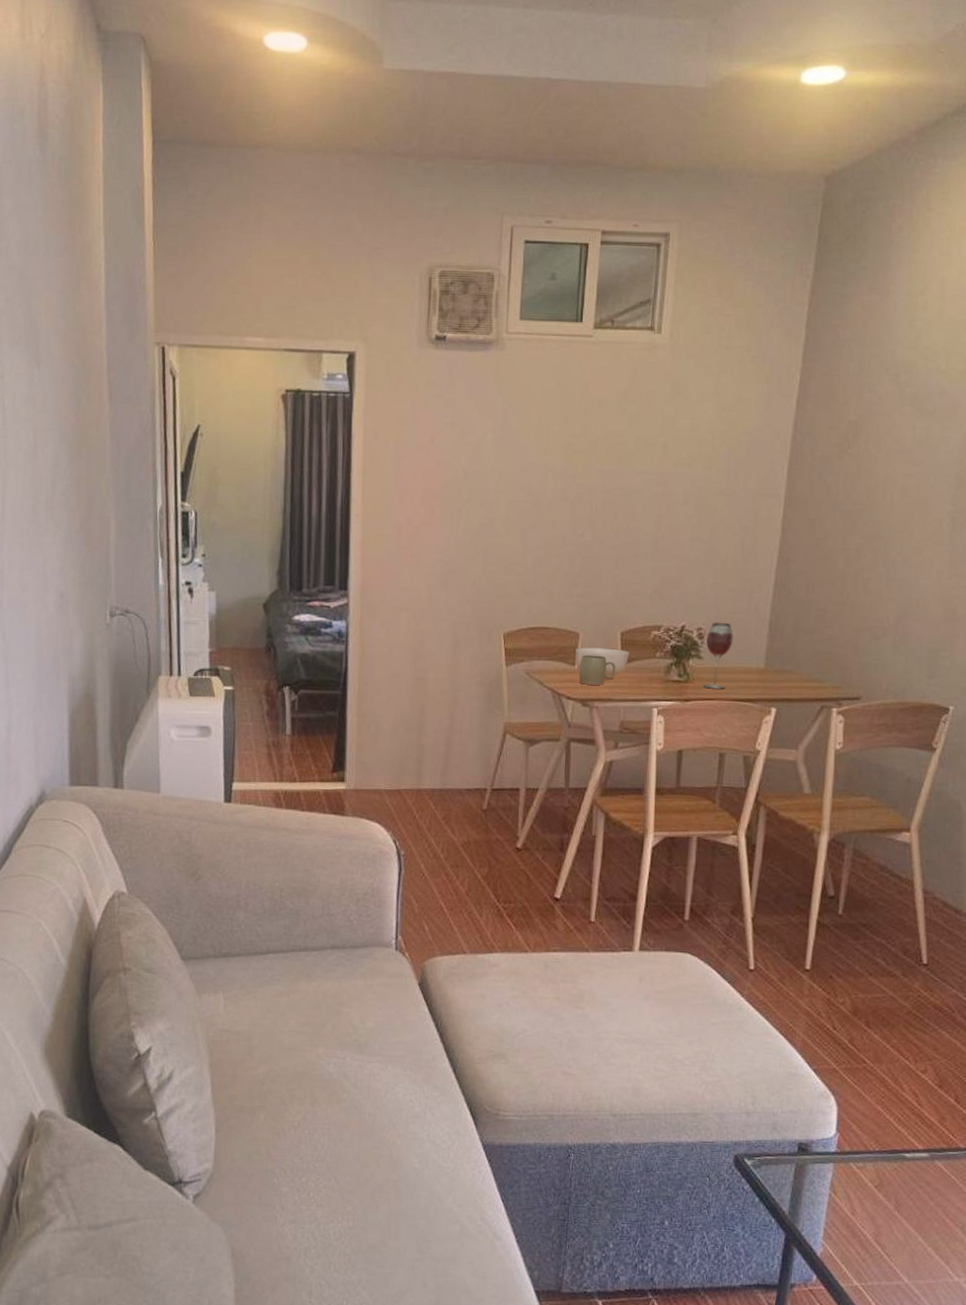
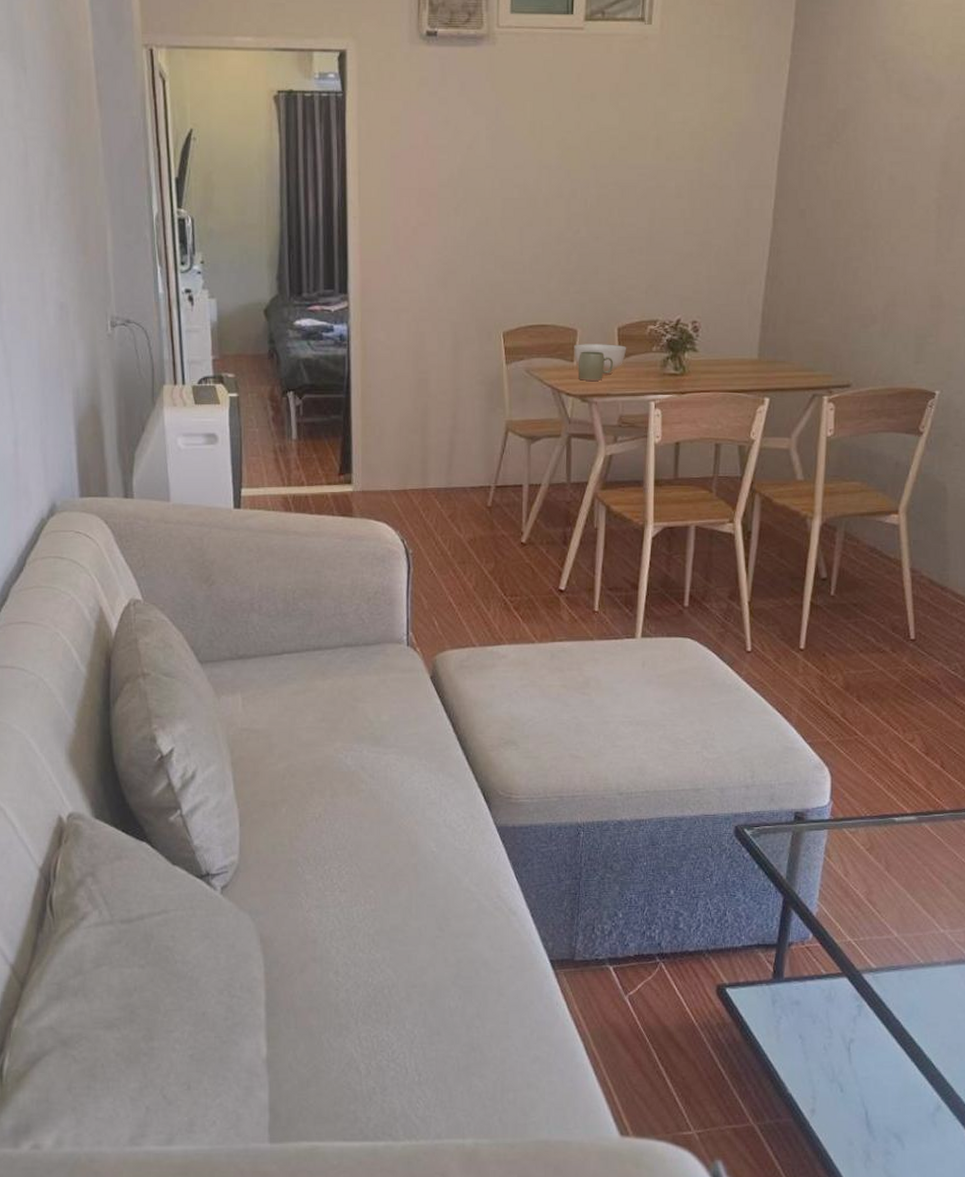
wineglass: present [703,622,733,689] -> none [698,315,727,381]

